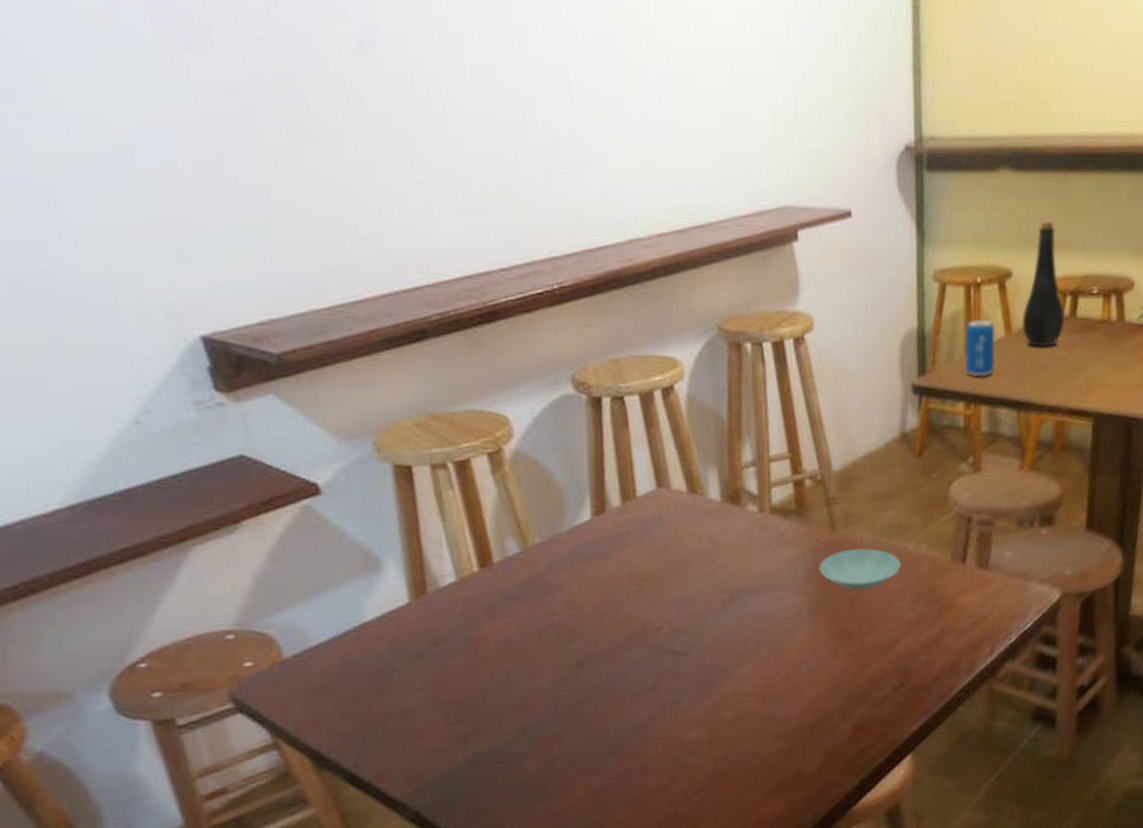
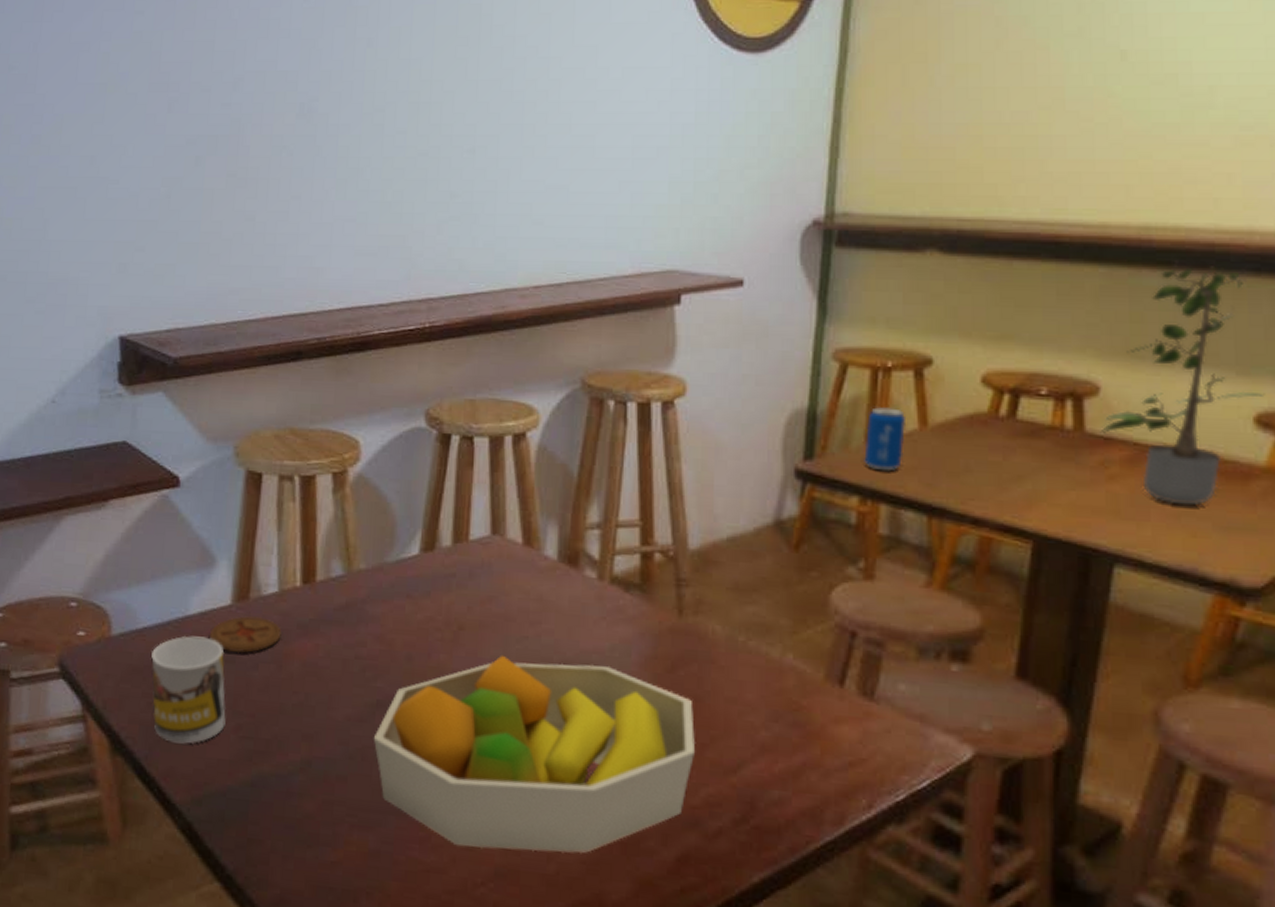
mug: none [334,639,432,746] -> present [150,635,227,744]
coaster: none [393,608,470,648] -> present [210,616,282,654]
fruit bowl: none [580,586,858,765] -> present [373,655,695,853]
saucer: present [819,548,901,590] -> none [658,641,759,692]
bottle: present [1022,220,1065,347] -> none [942,308,1000,449]

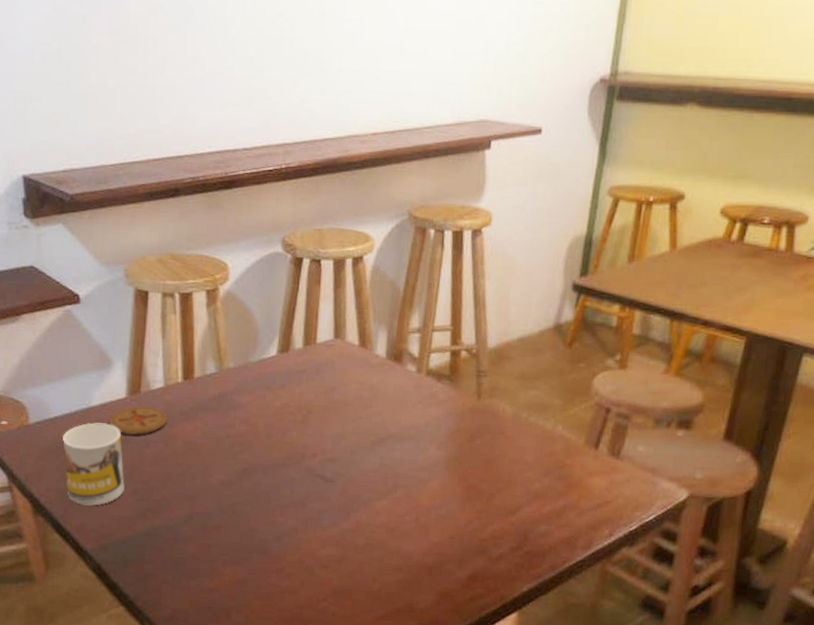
fruit bowl: present [373,655,695,853] -> none [241,431,486,576]
beverage can: present [864,407,905,472] -> none [626,234,660,285]

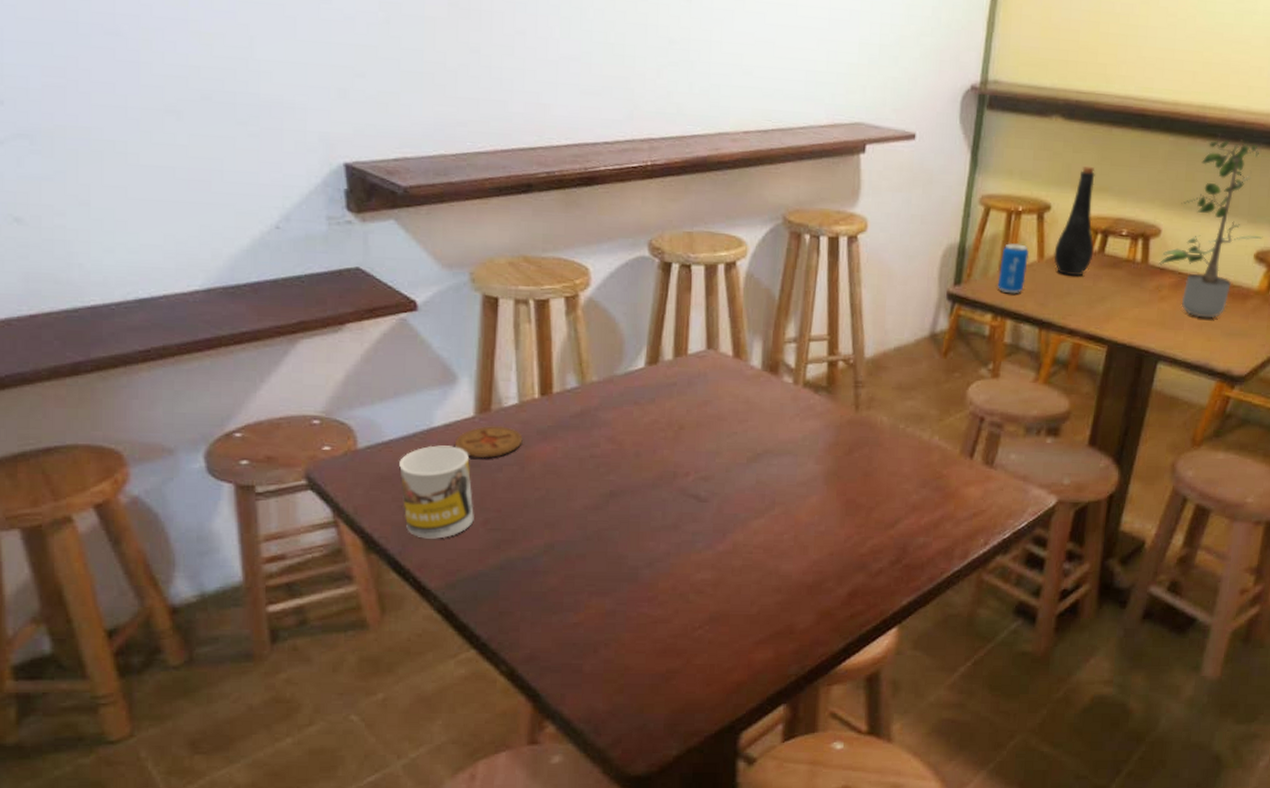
beverage can: none [626,234,660,285] -> present [997,243,1029,294]
bottle: none [687,153,734,266] -> present [1054,165,1095,276]

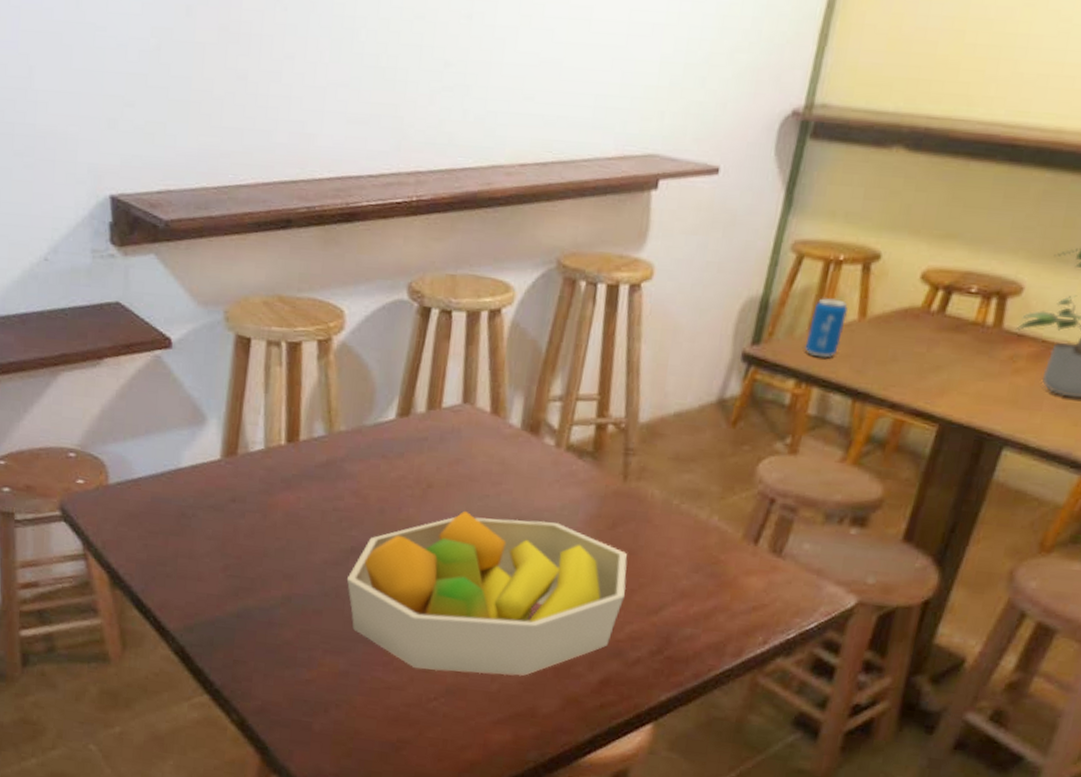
mug: present [399,445,474,539] -> none [146,486,216,581]
coaster: present [455,426,523,459] -> none [200,470,267,503]
fruit bowl: none [607,448,865,600] -> present [346,510,628,676]
bottle: present [1054,165,1095,276] -> none [879,207,942,340]

